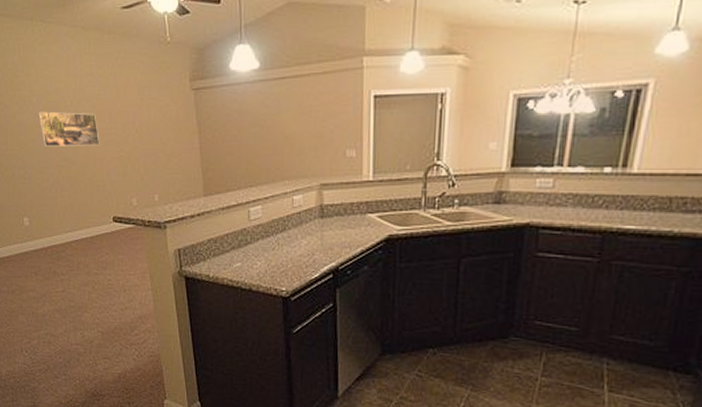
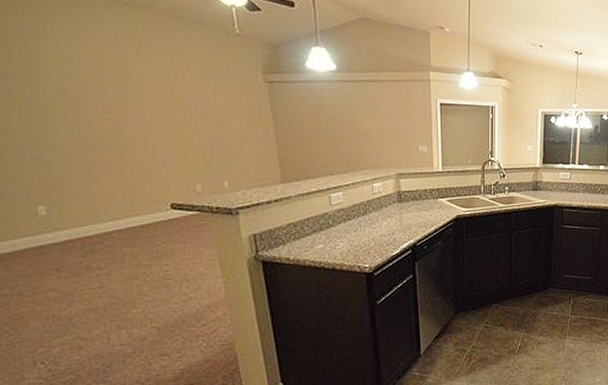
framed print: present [38,111,100,147] -> none [61,87,152,129]

